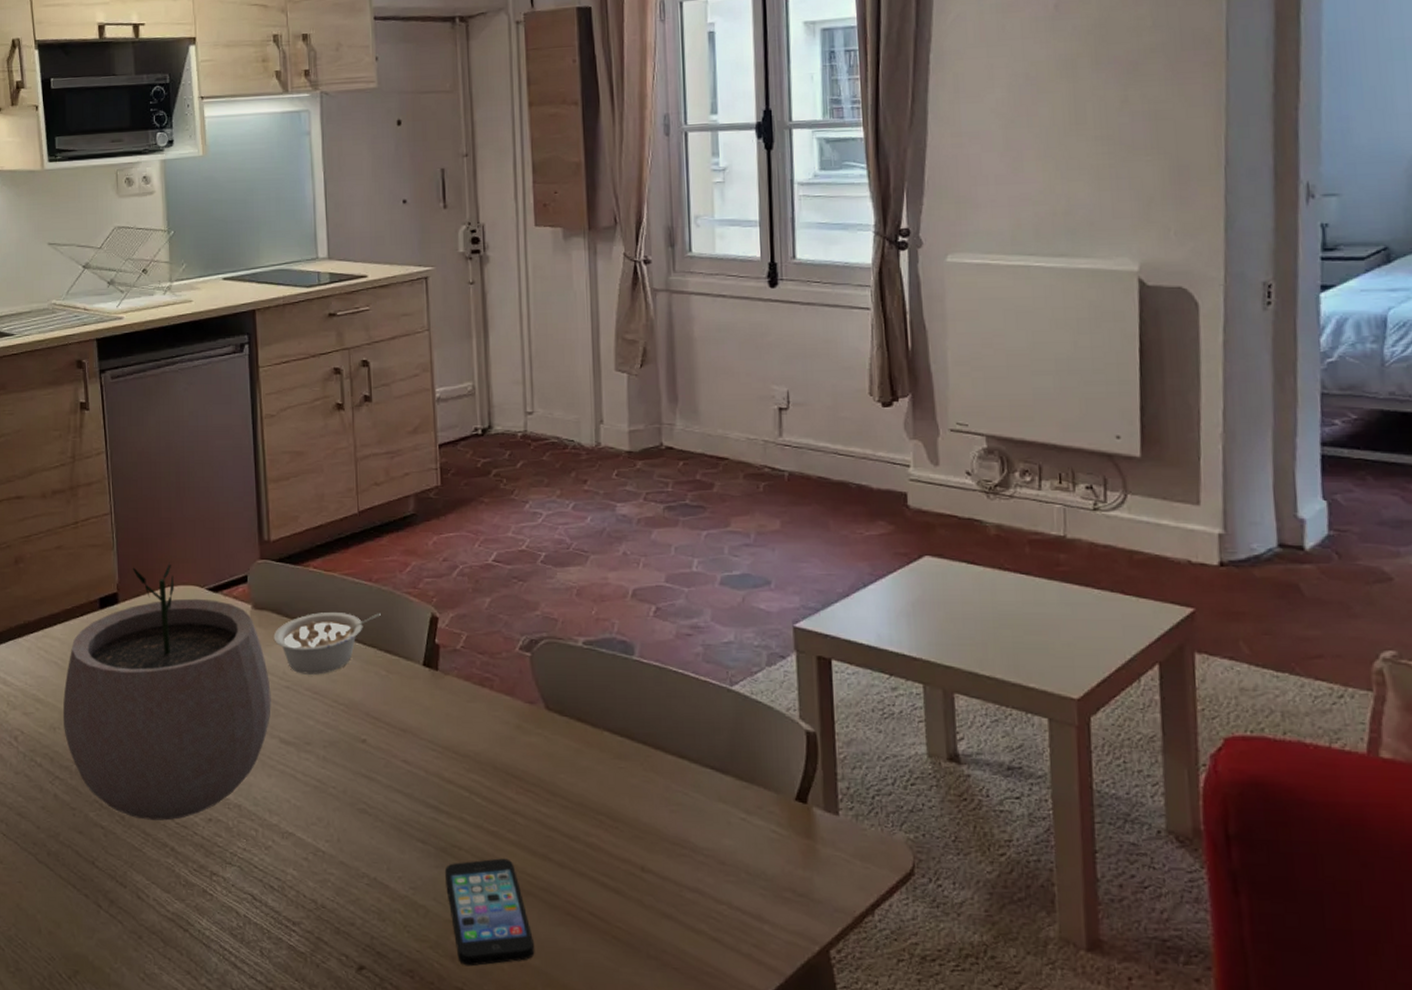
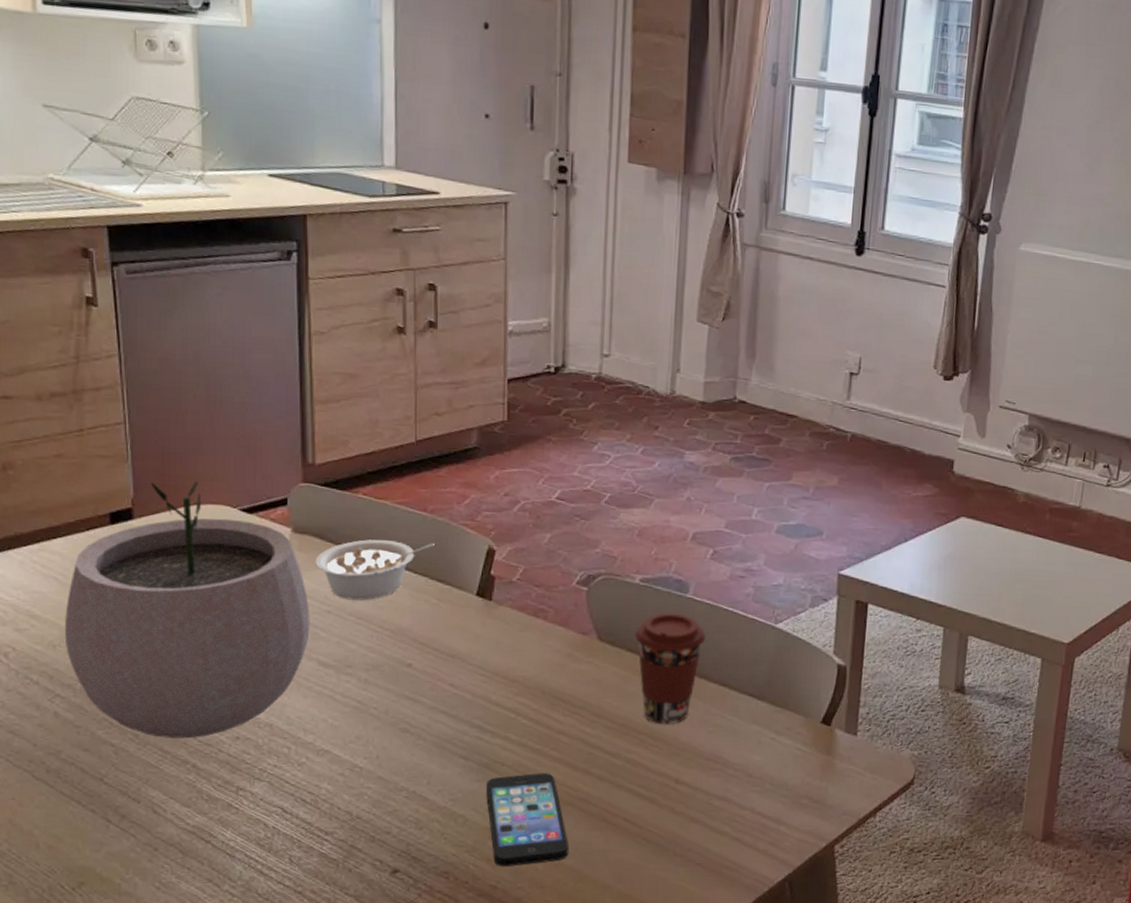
coffee cup: none [582,676,658,803] -> present [634,612,706,725]

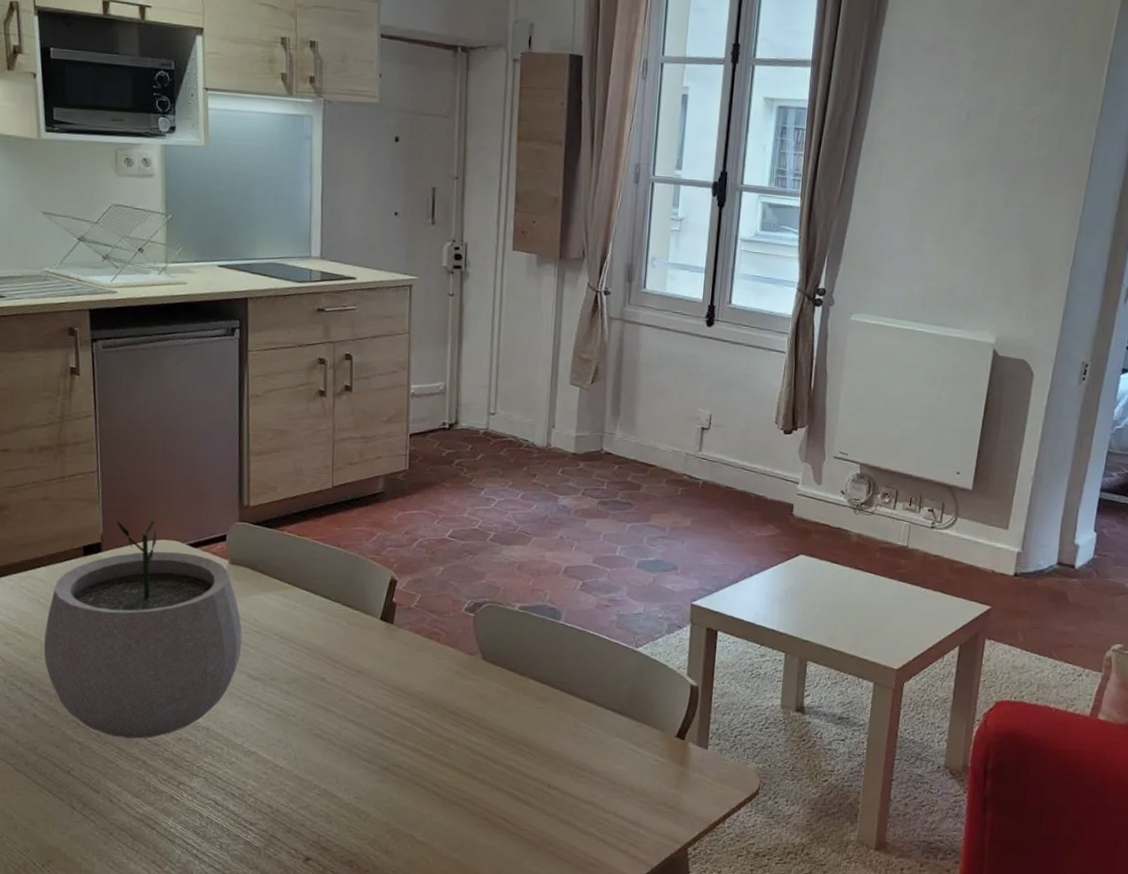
legume: present [315,539,435,601] -> none [247,570,346,623]
smartphone: present [485,773,569,867] -> none [385,775,456,859]
coffee cup: present [634,612,706,725] -> none [514,636,576,736]

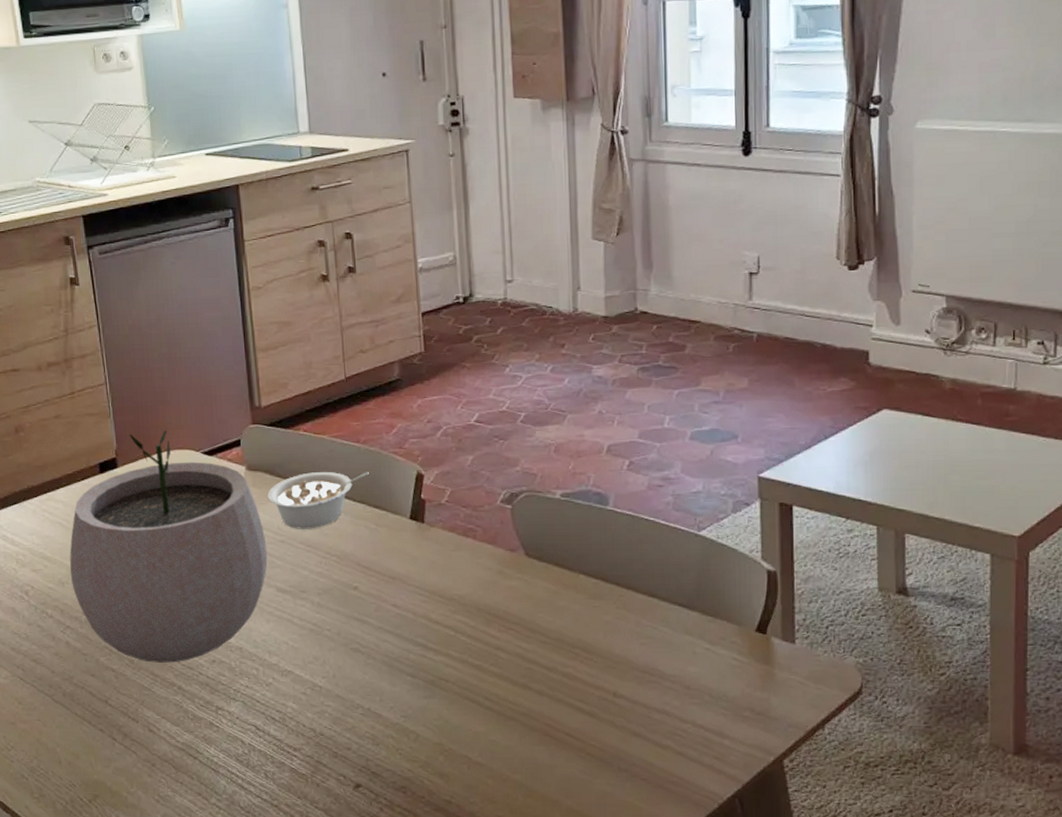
legume: none [247,570,346,623] -> present [267,472,369,529]

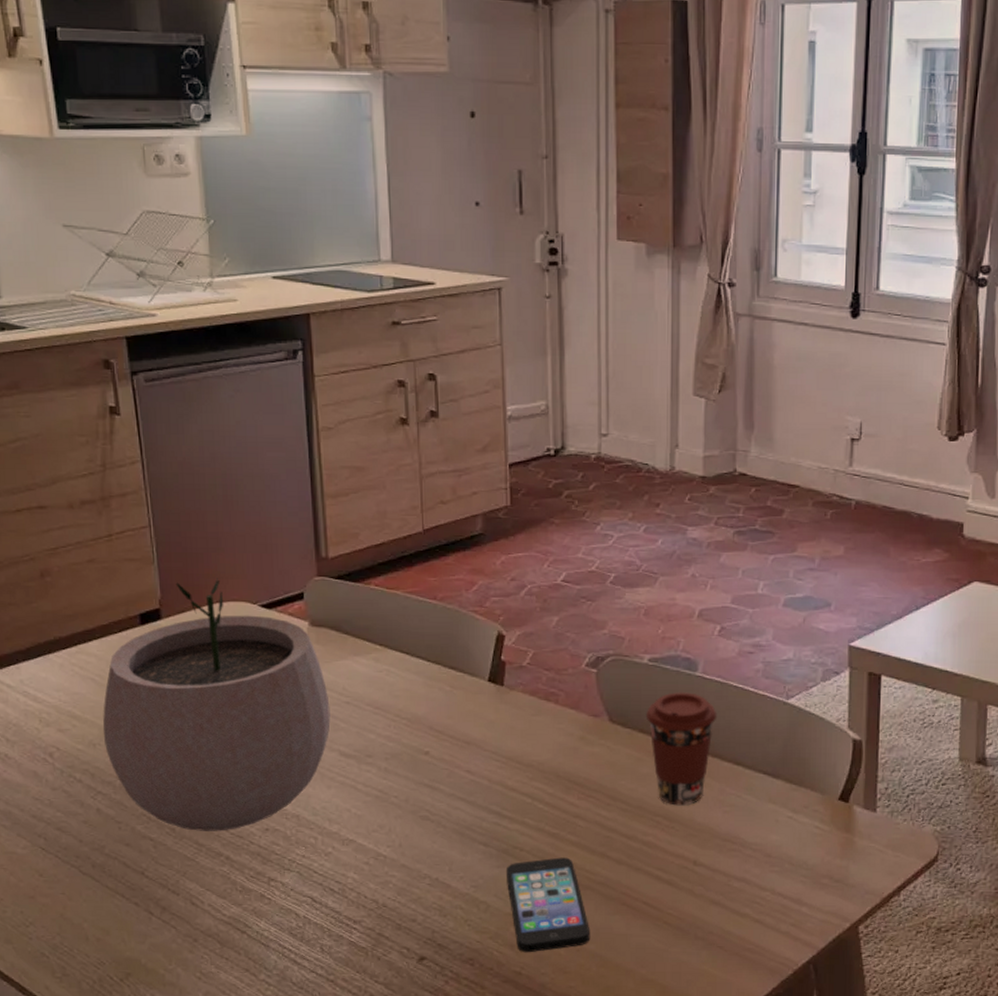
legume: present [267,472,369,529] -> none [332,630,446,690]
smartphone: none [432,688,516,782] -> present [505,857,591,953]
coffee cup: none [560,525,630,638] -> present [645,691,717,806]

